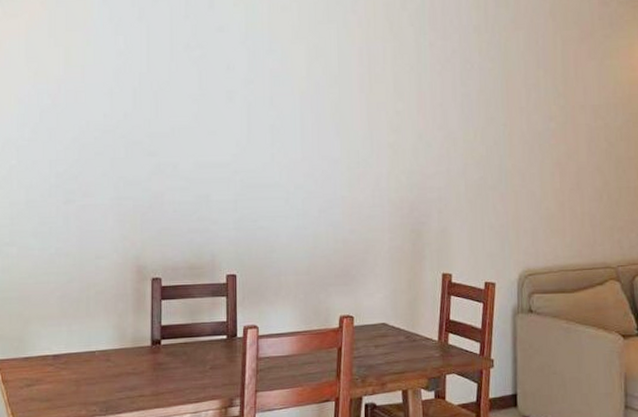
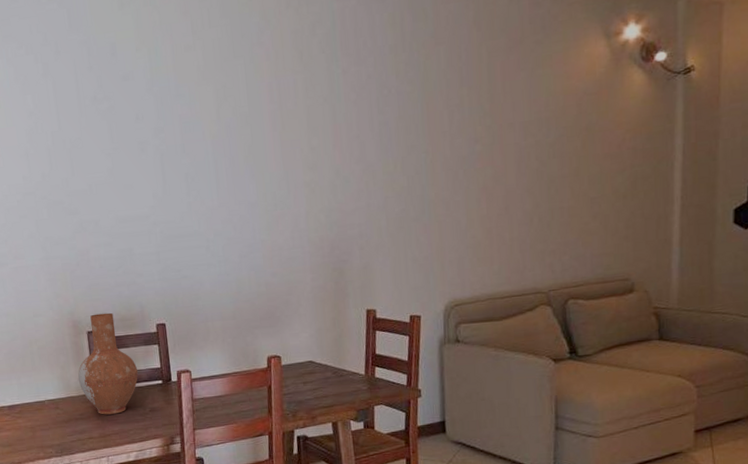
vase: none [135,259,201,370] -> present [77,312,138,415]

